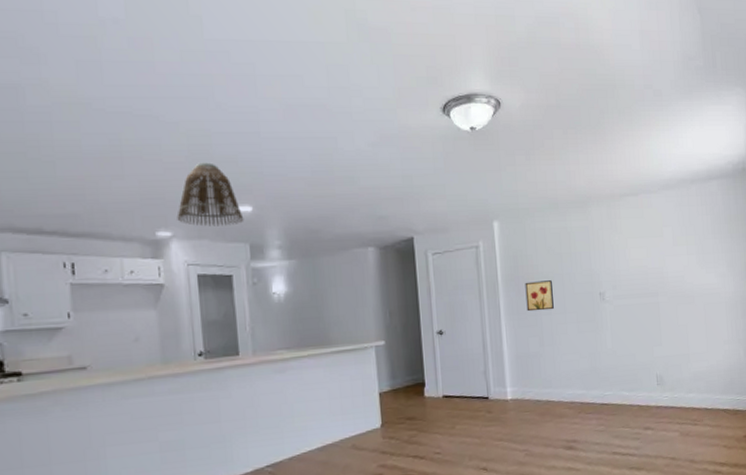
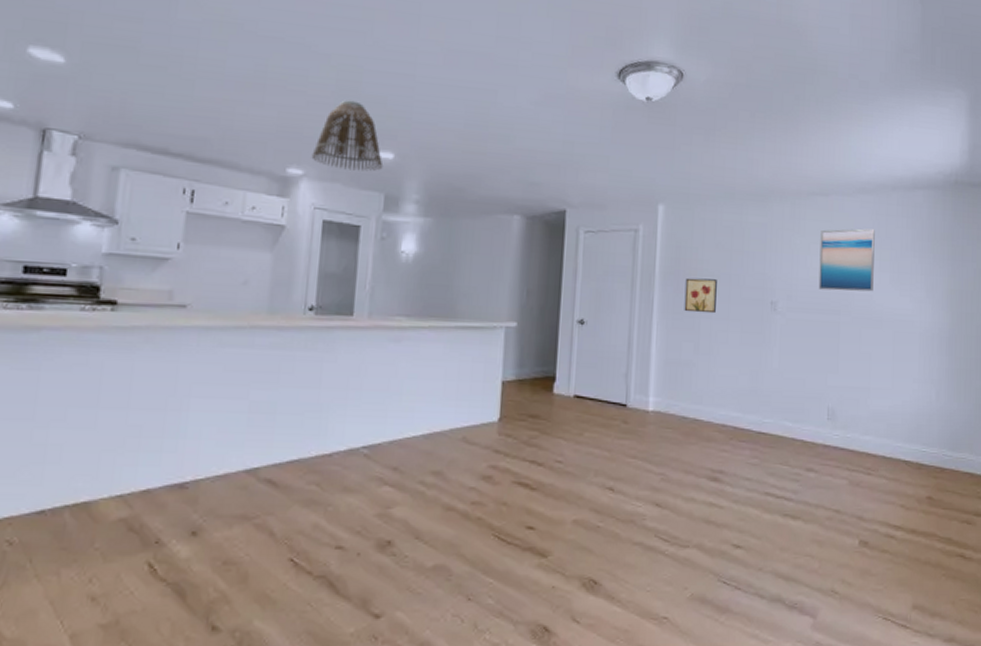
wall art: none [634,219,684,277] -> present [818,228,875,292]

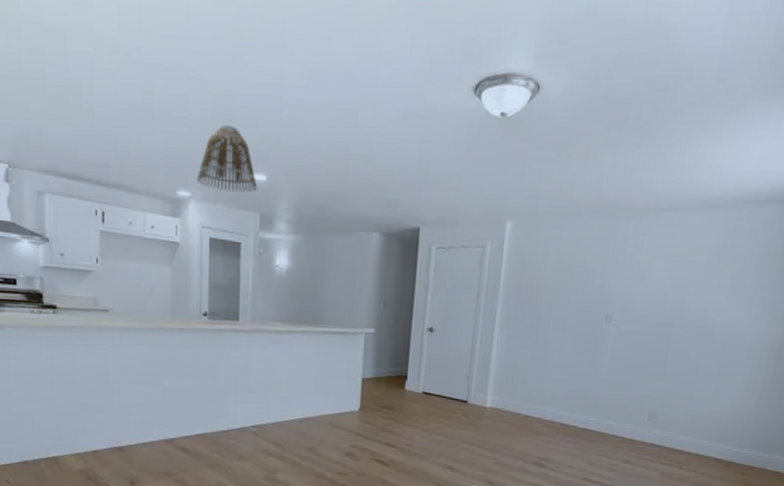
wall art: present [684,277,717,314] -> none [524,291,557,325]
wall art: present [818,228,875,292] -> none [654,245,720,307]

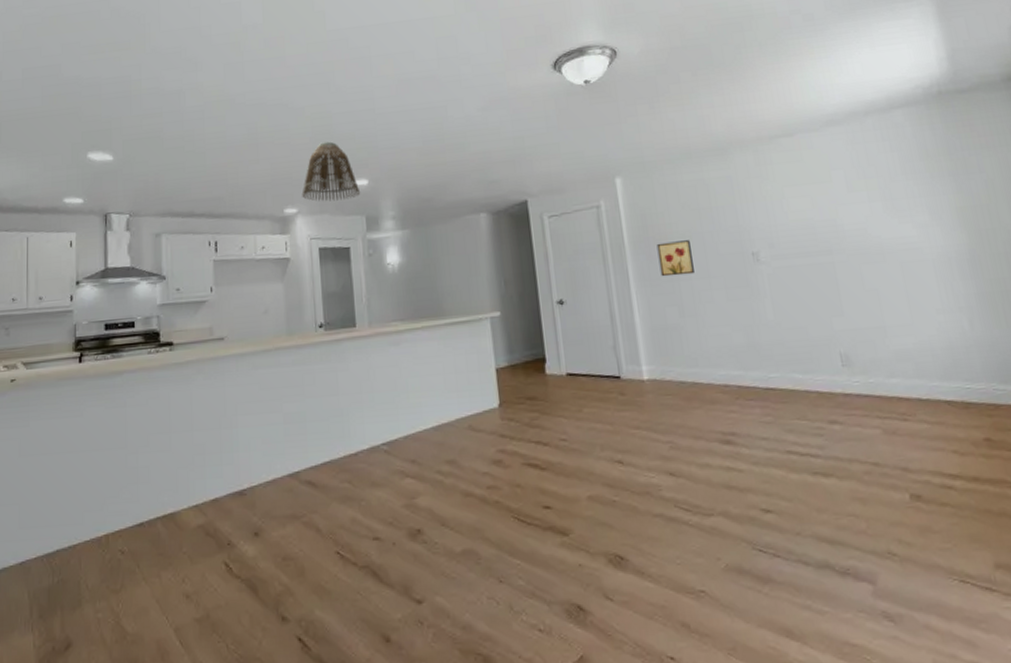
wall art: none [524,291,557,325] -> present [656,240,695,277]

